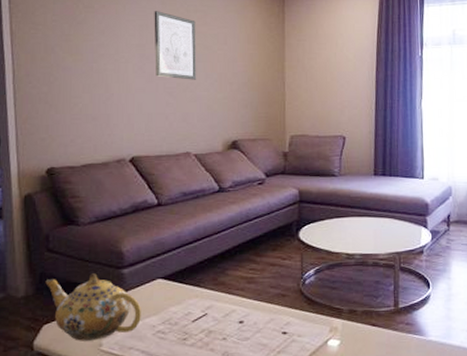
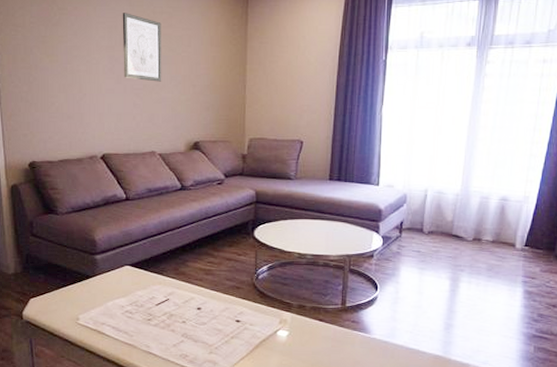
teapot: present [45,273,141,341] -> none [31,257,112,315]

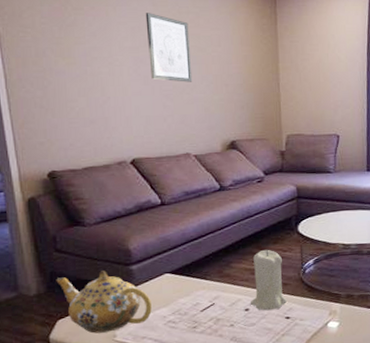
teapot: none [31,257,112,315] -> present [56,270,152,334]
candle: none [202,251,239,312] -> present [250,249,288,311]

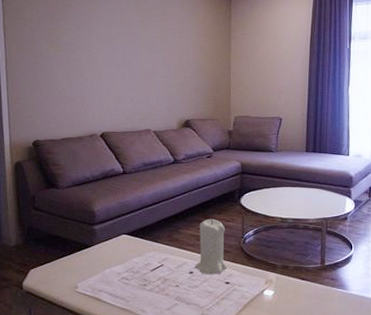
teapot: present [56,270,152,334] -> none [32,228,109,284]
wall art: present [145,13,193,82] -> none [121,9,156,68]

